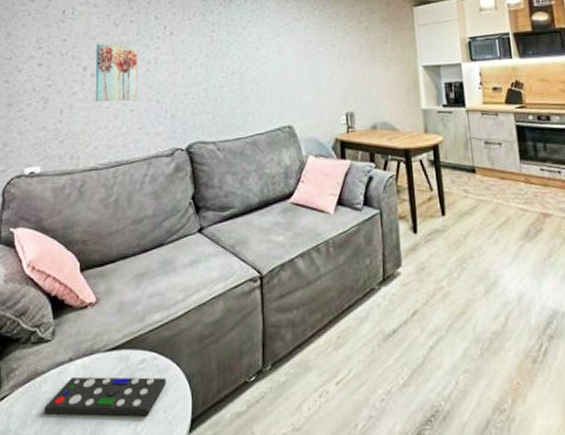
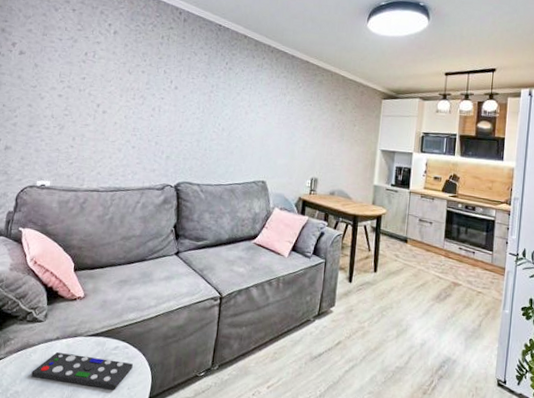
wall art: present [95,43,138,103] -> none [103,86,146,139]

